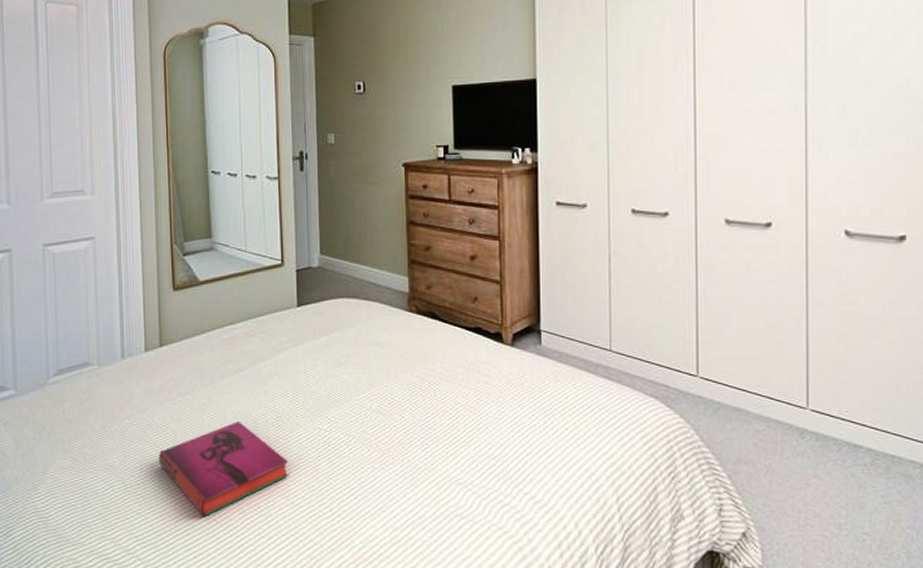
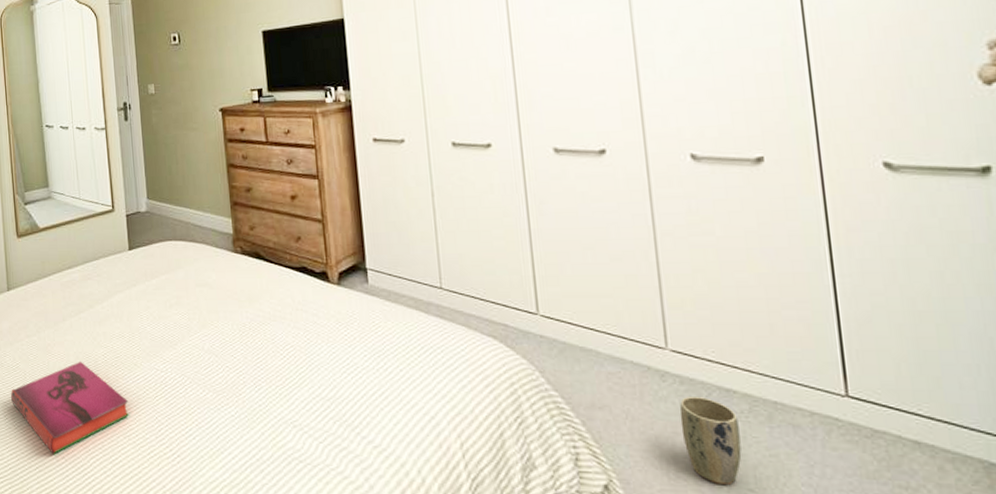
plant pot: none [813,452,861,529] -> present [679,397,742,485]

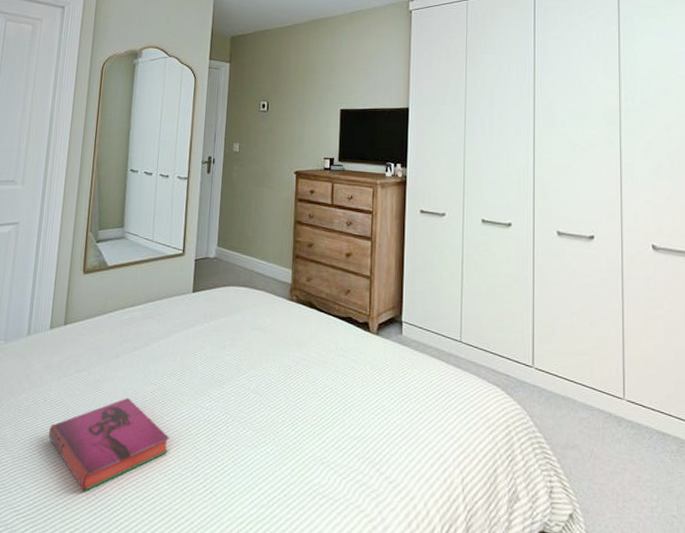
plant pot: present [679,397,742,485] -> none [629,439,670,512]

